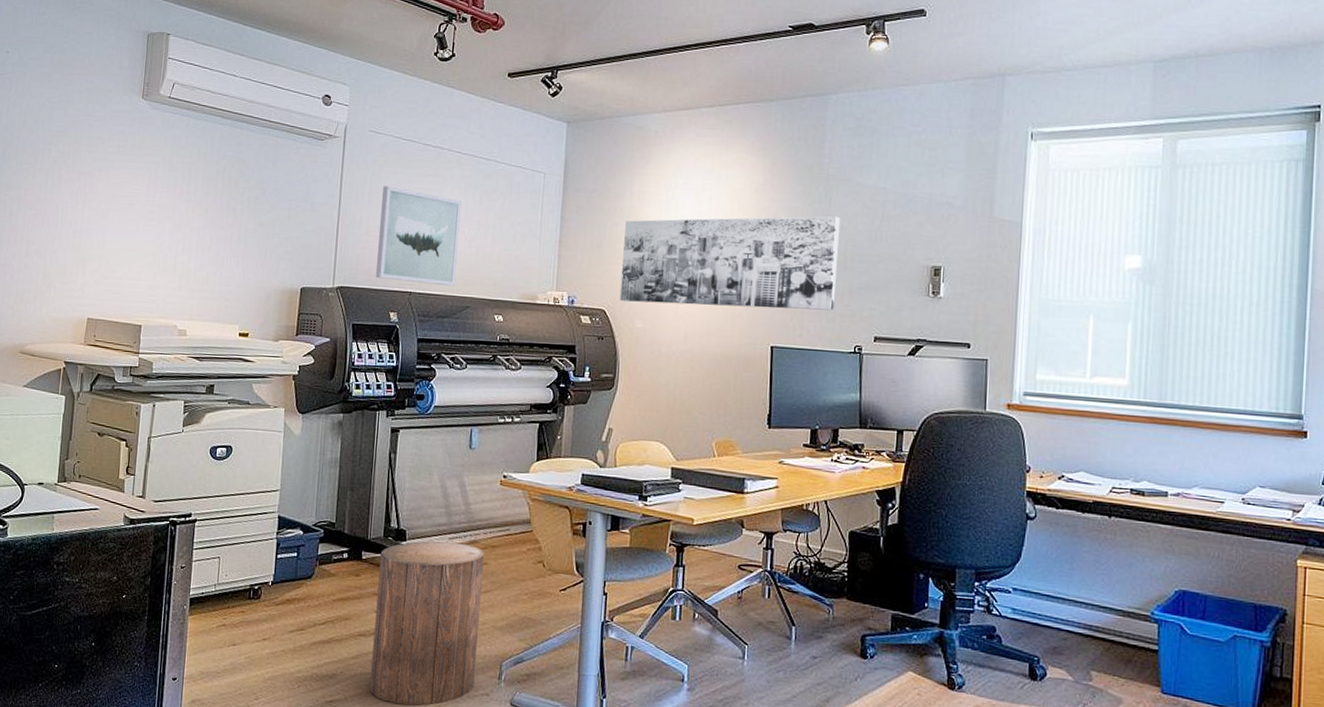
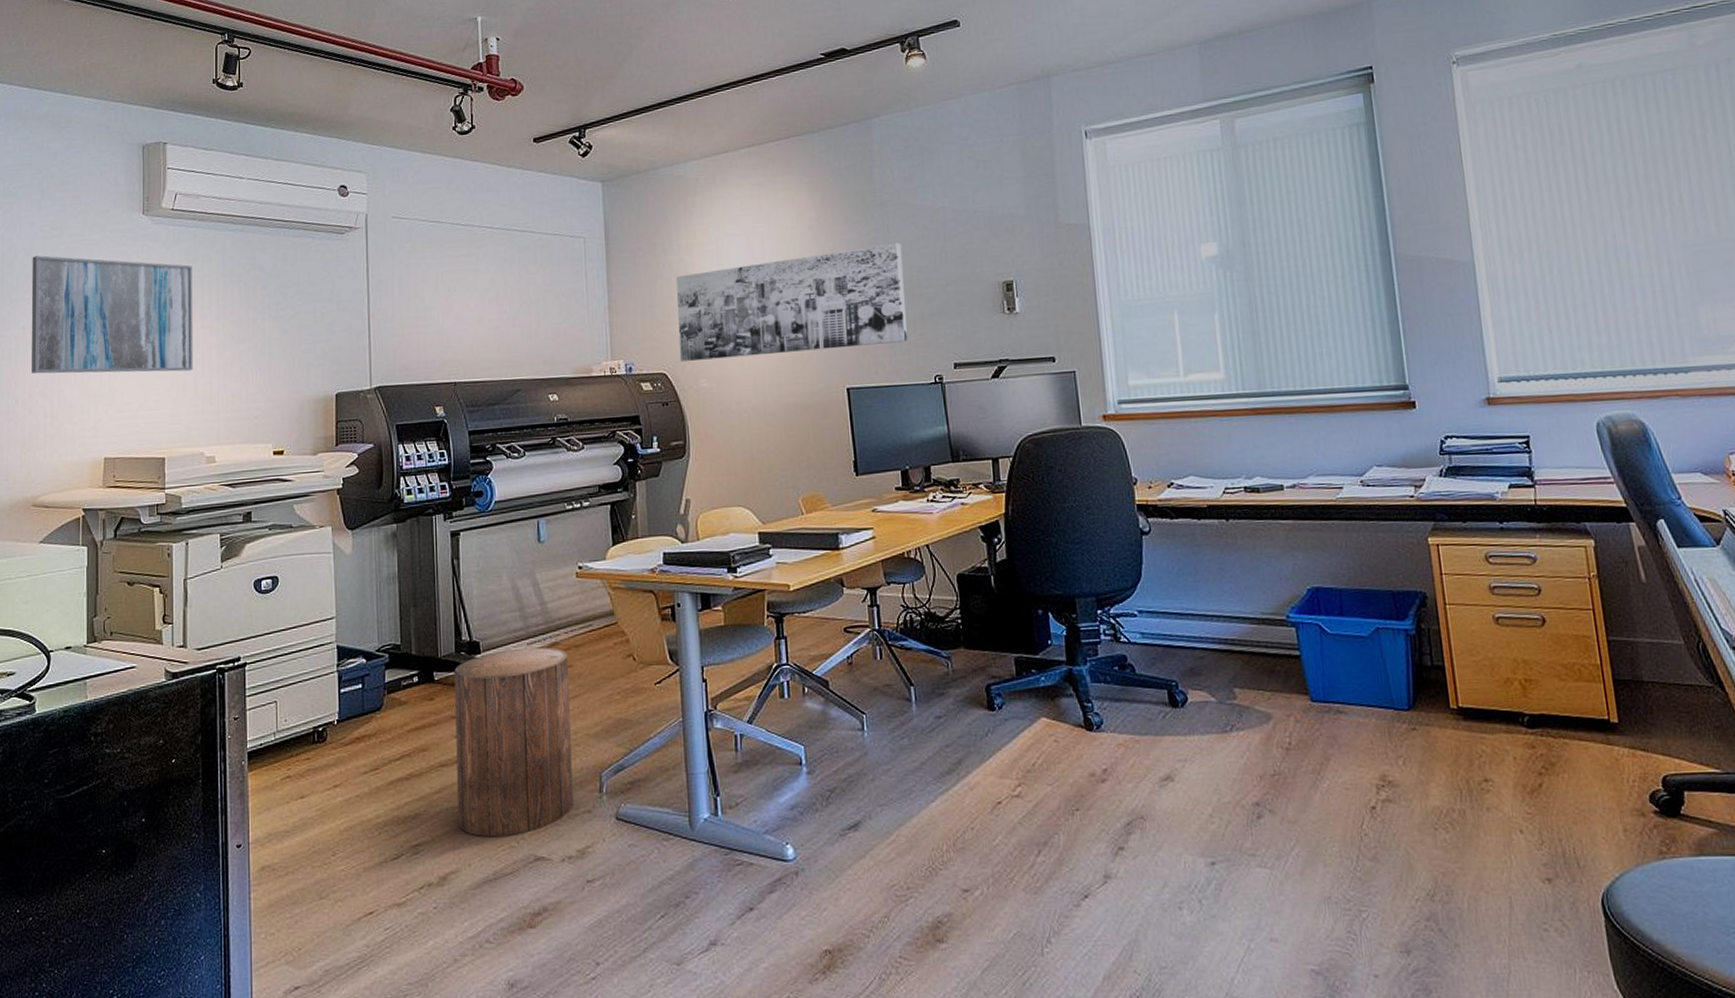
wall art: none [29,125,183,249] -> present [31,255,193,374]
wall art: present [375,186,462,287] -> none [413,272,502,373]

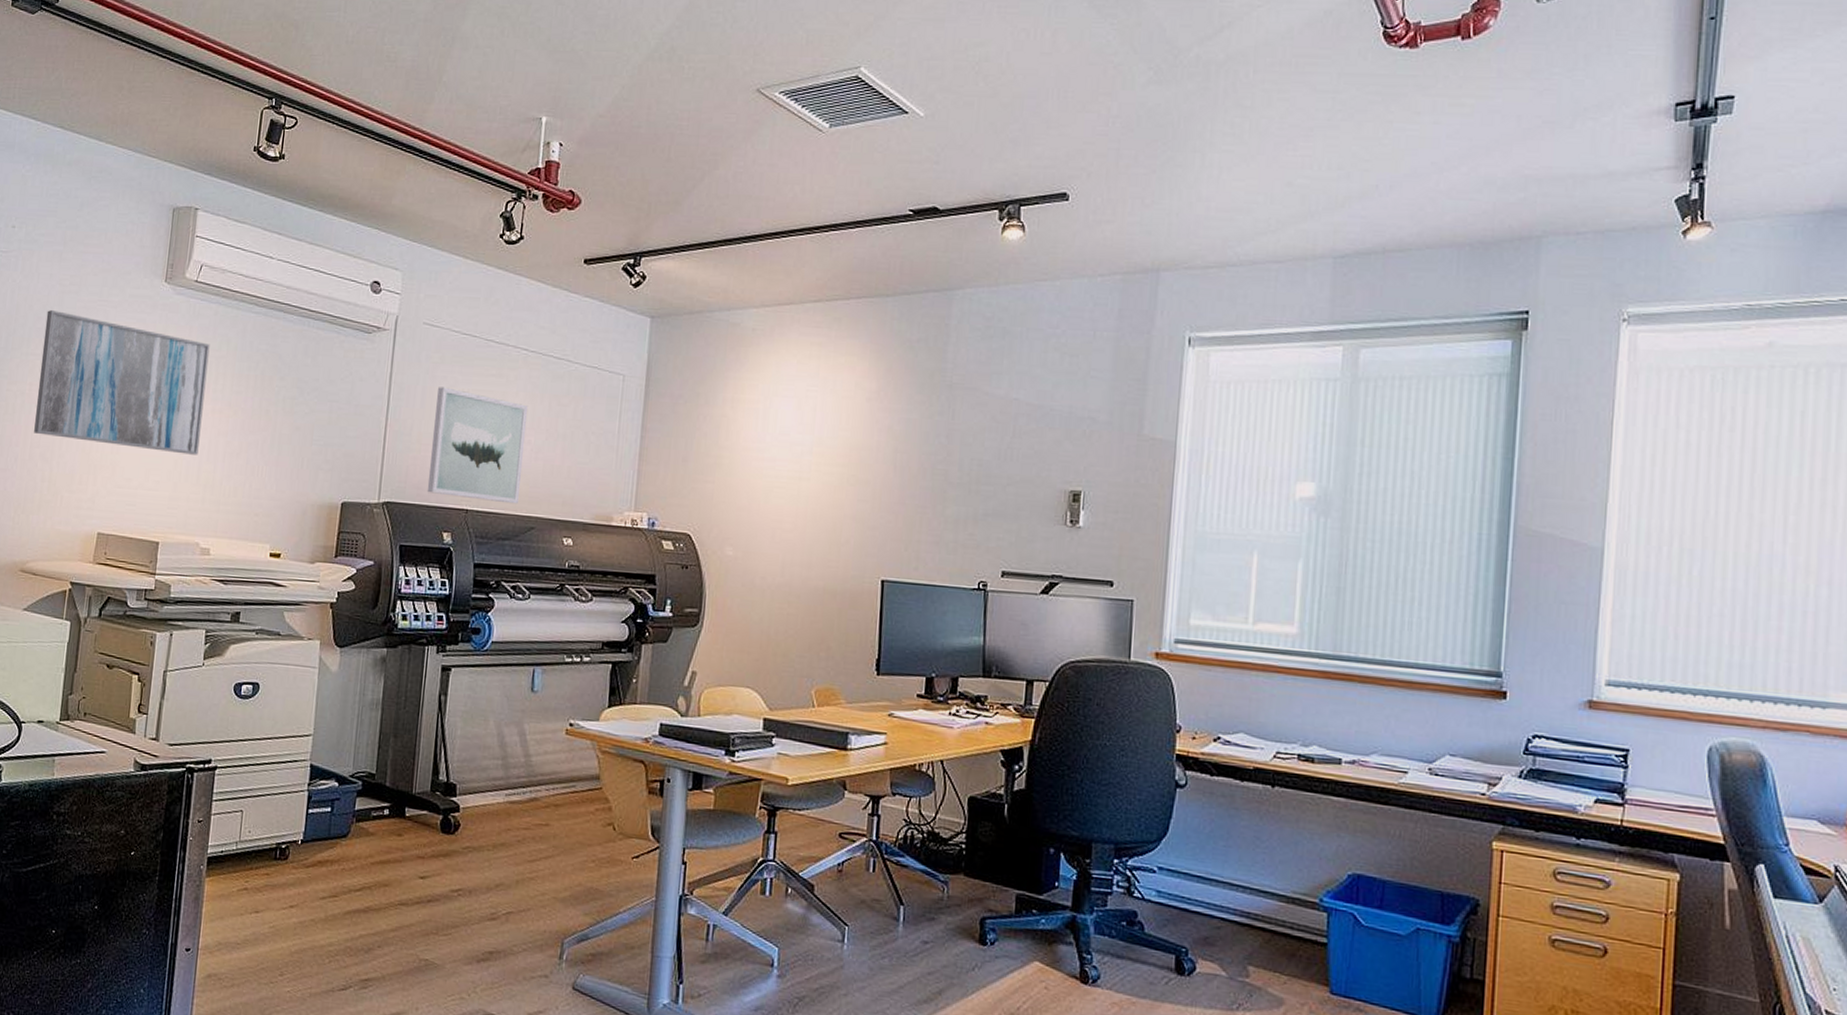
wall art: none [413,272,502,373] -> present [427,387,529,504]
stool: present [454,647,573,838] -> none [411,797,547,987]
wall art: present [676,242,908,362] -> none [707,430,965,540]

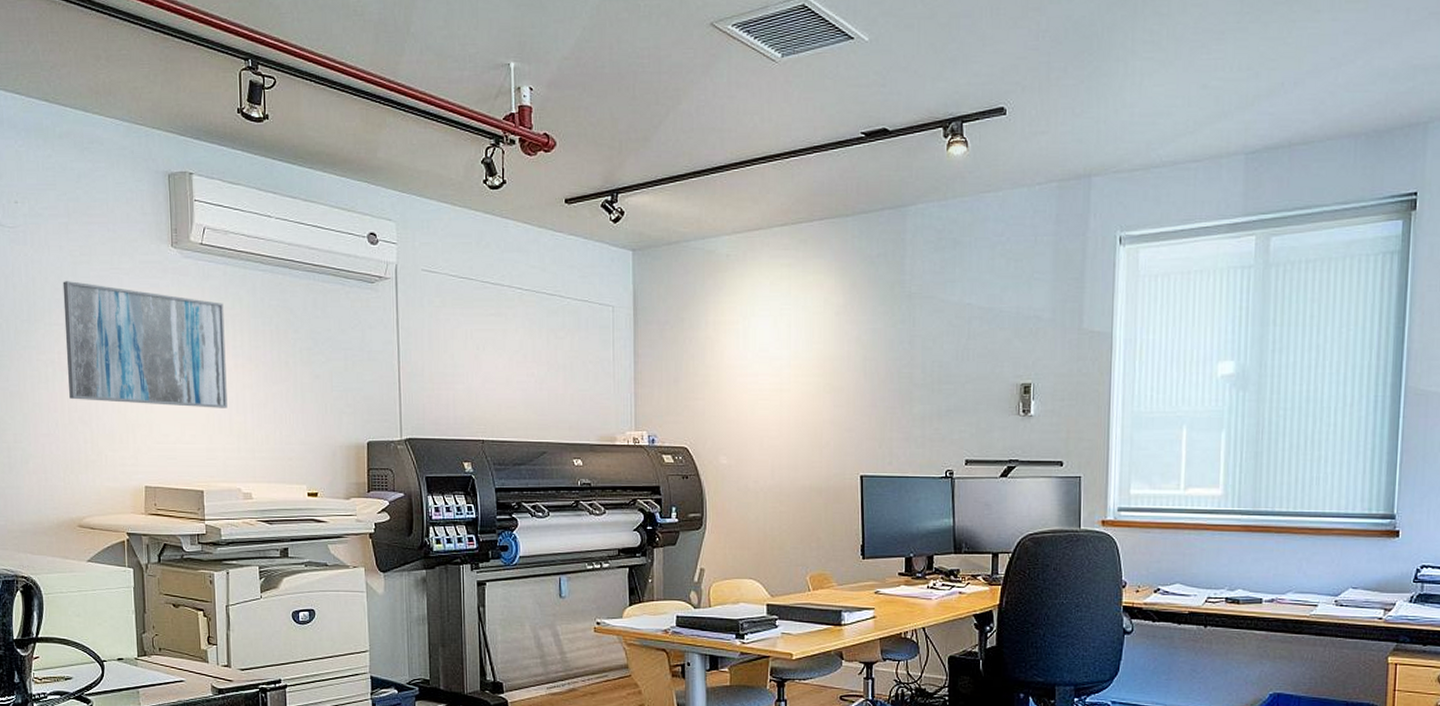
wall art: present [427,387,529,504] -> none [442,329,529,432]

